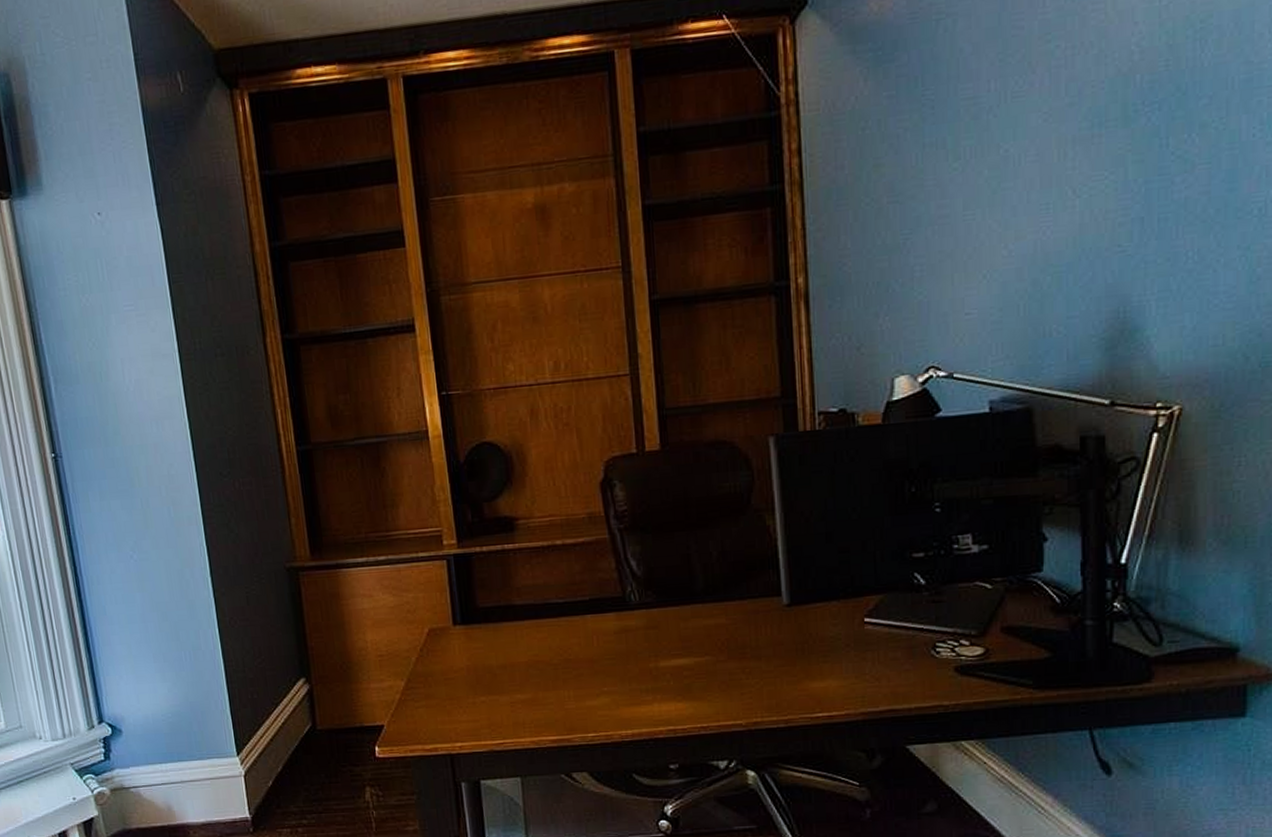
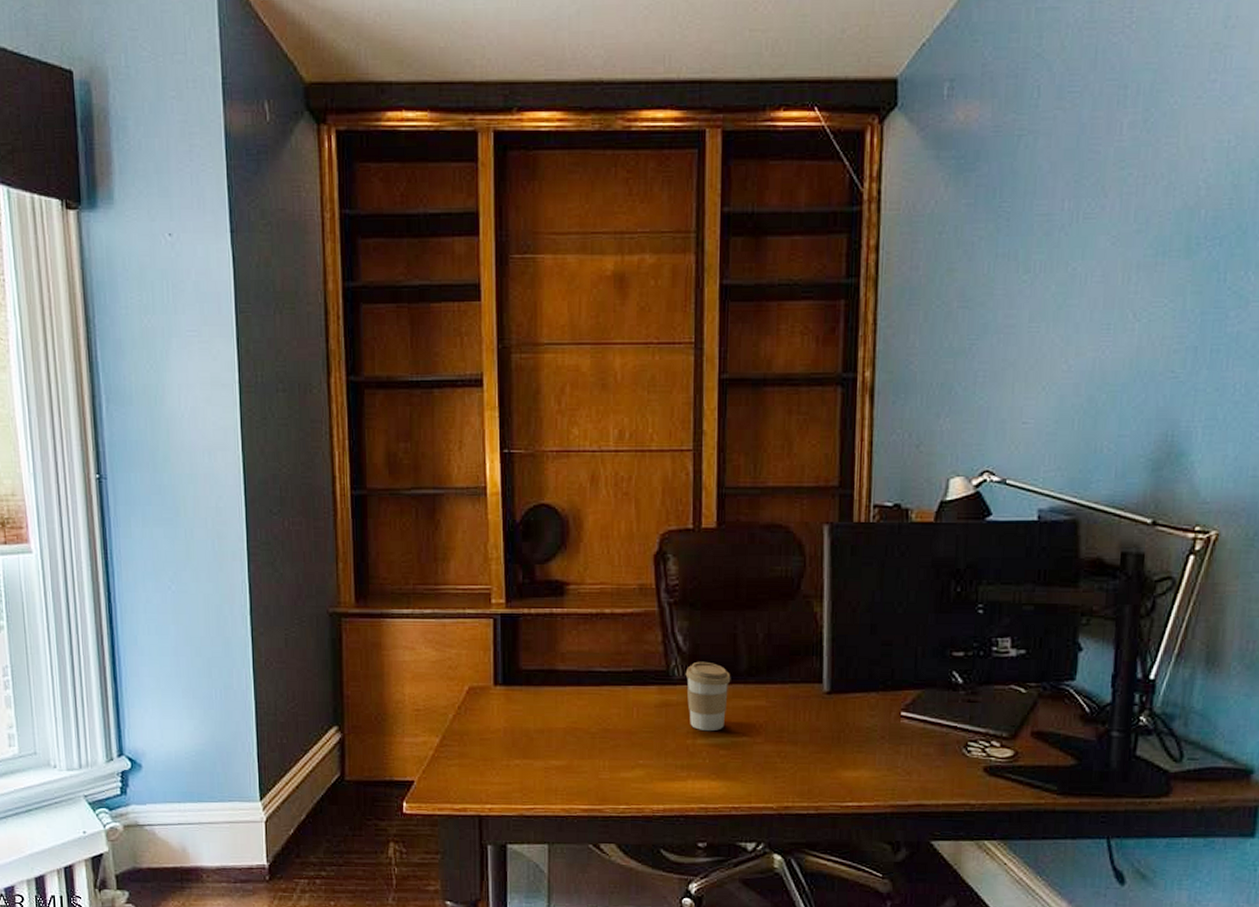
coffee cup: none [642,584,689,654] -> present [685,661,731,732]

